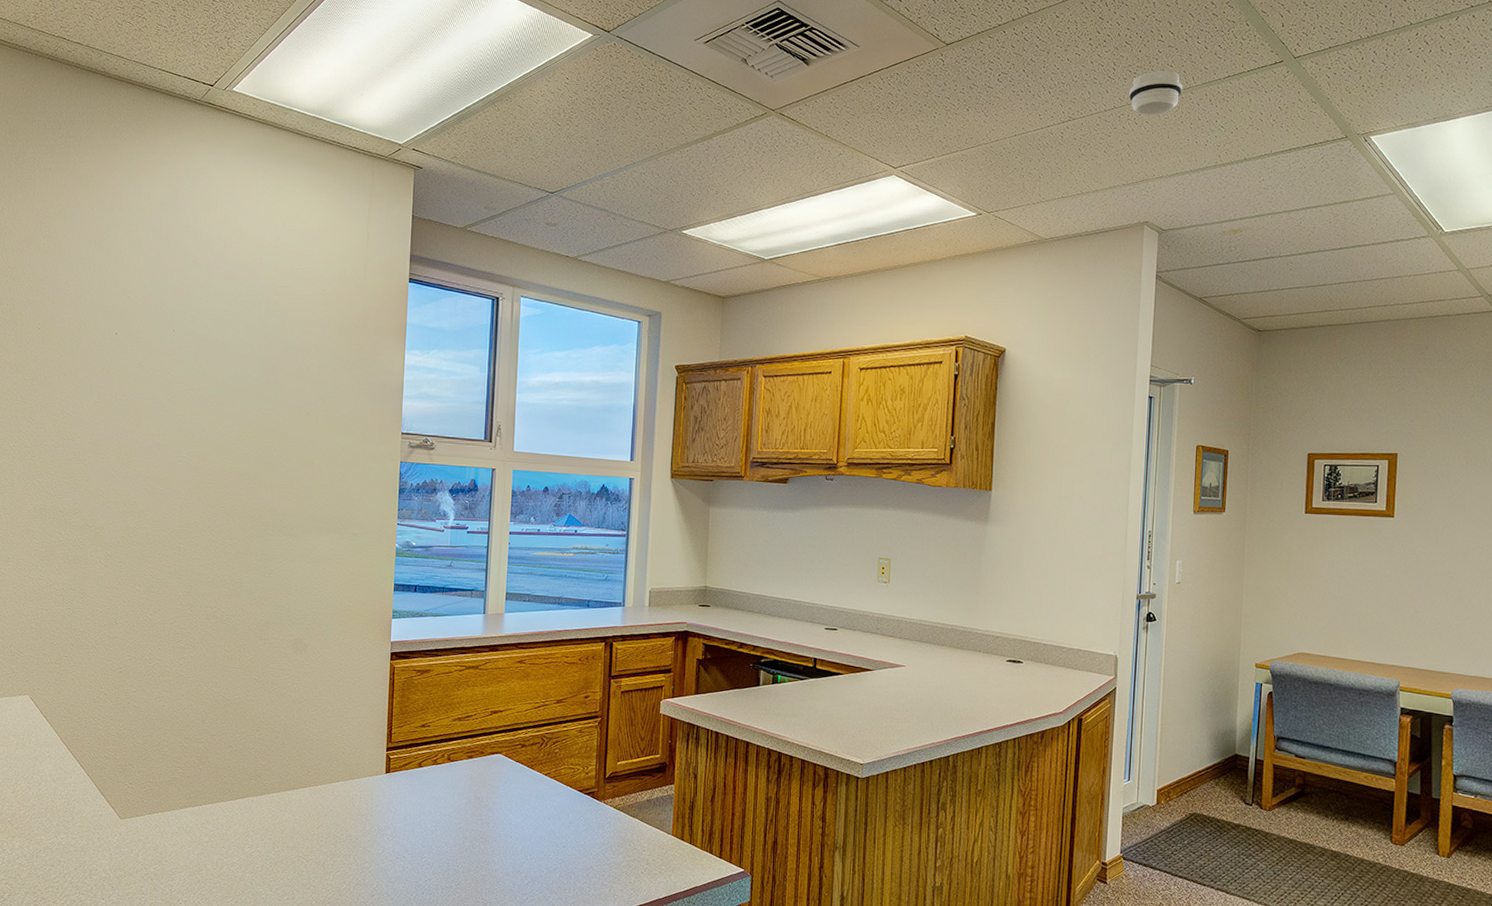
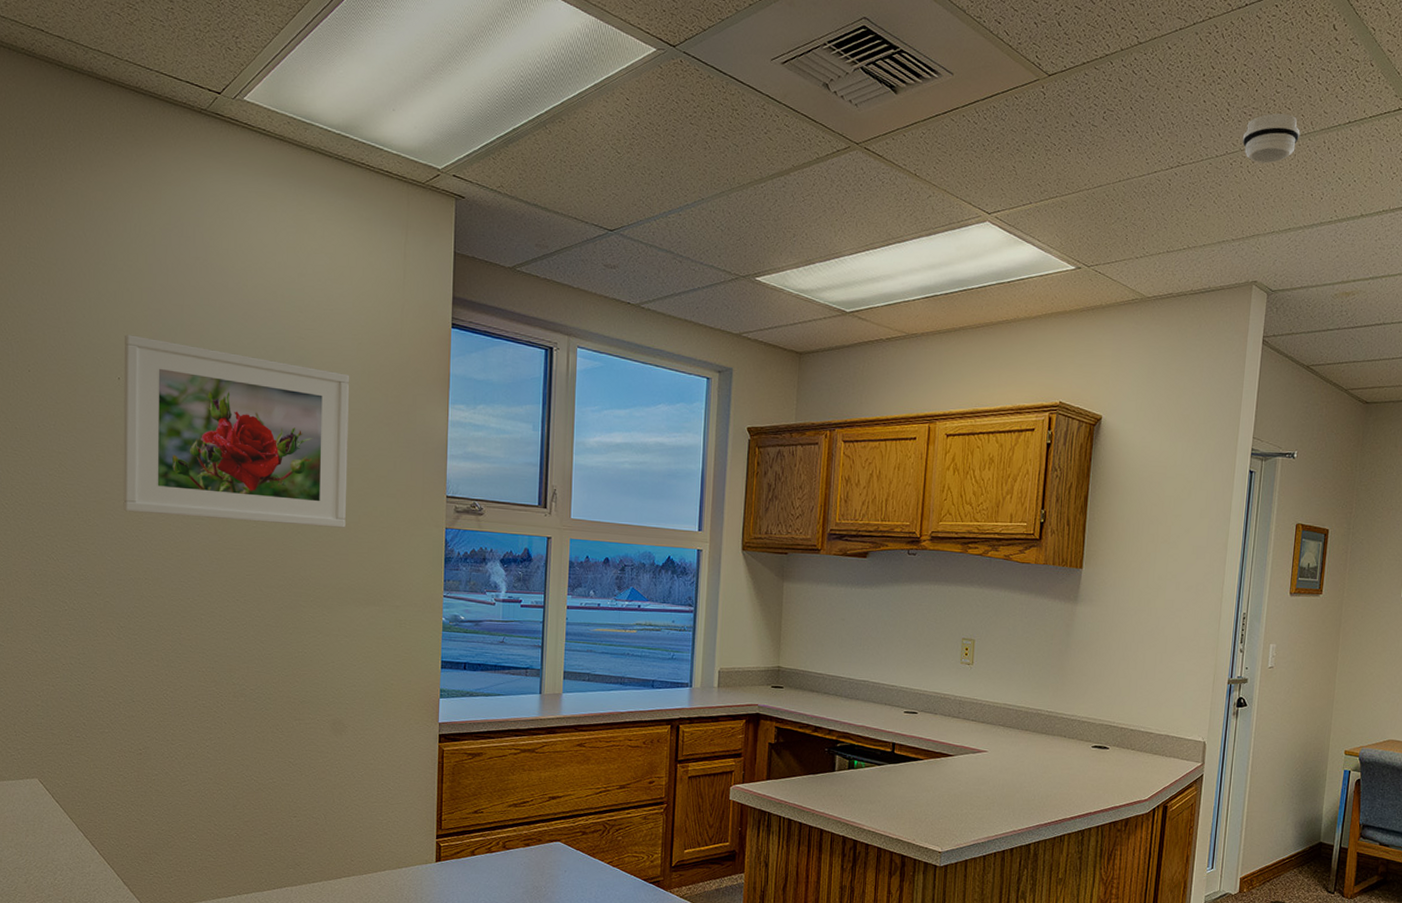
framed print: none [115,295,318,463] -> present [123,335,350,528]

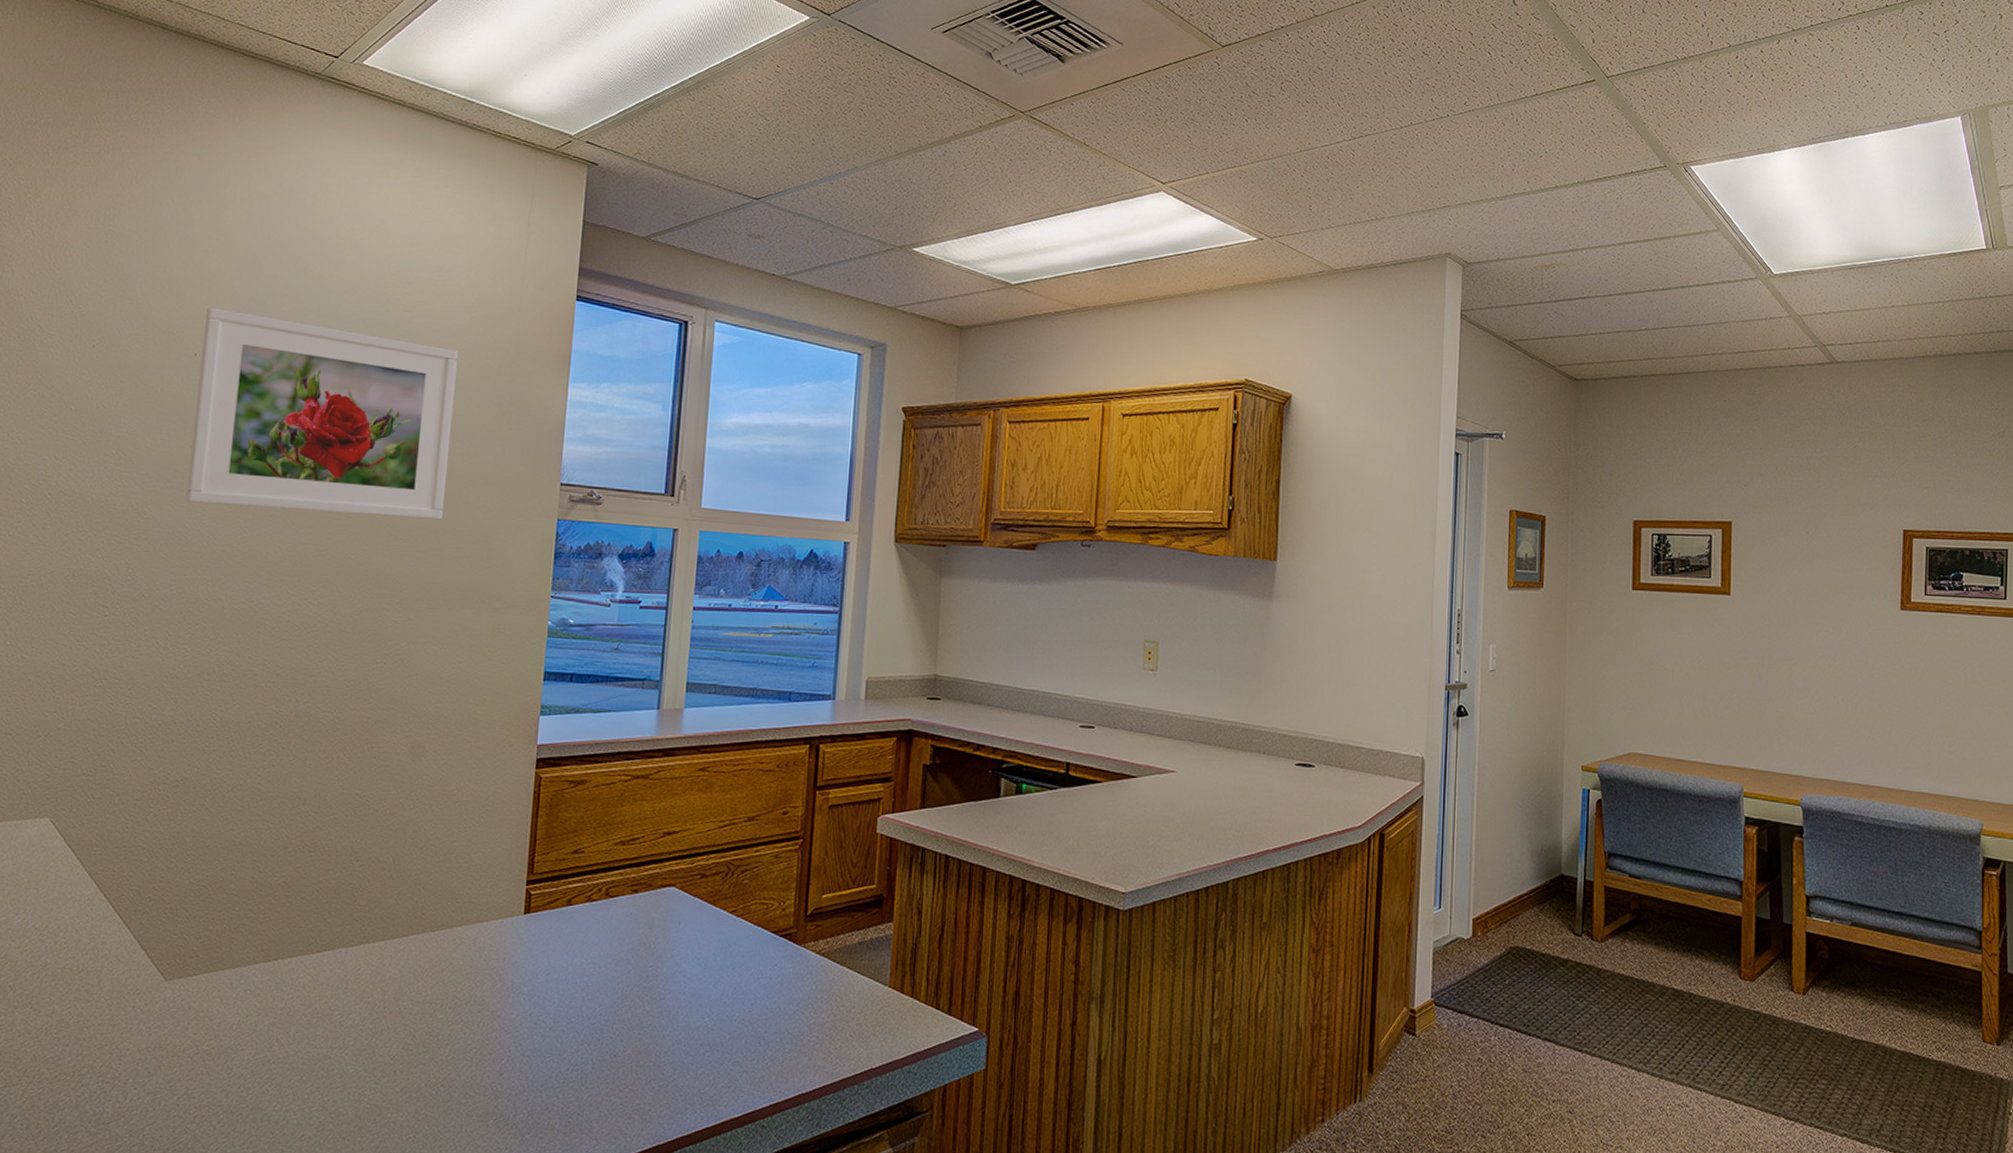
smoke detector: present [1242,113,1301,164] -> none [1426,84,1487,135]

